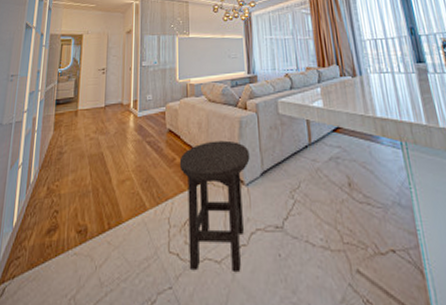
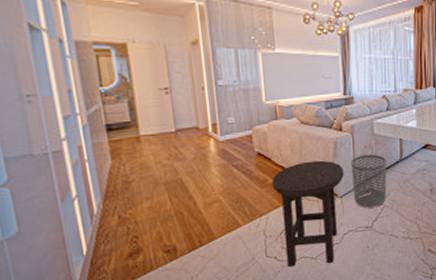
waste bin: none [256,136,298,201] -> present [350,154,387,208]

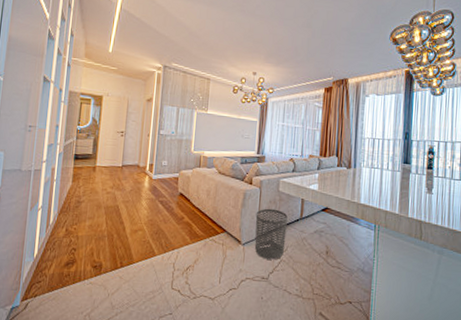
stool: present [271,160,344,267] -> none [187,207,249,307]

